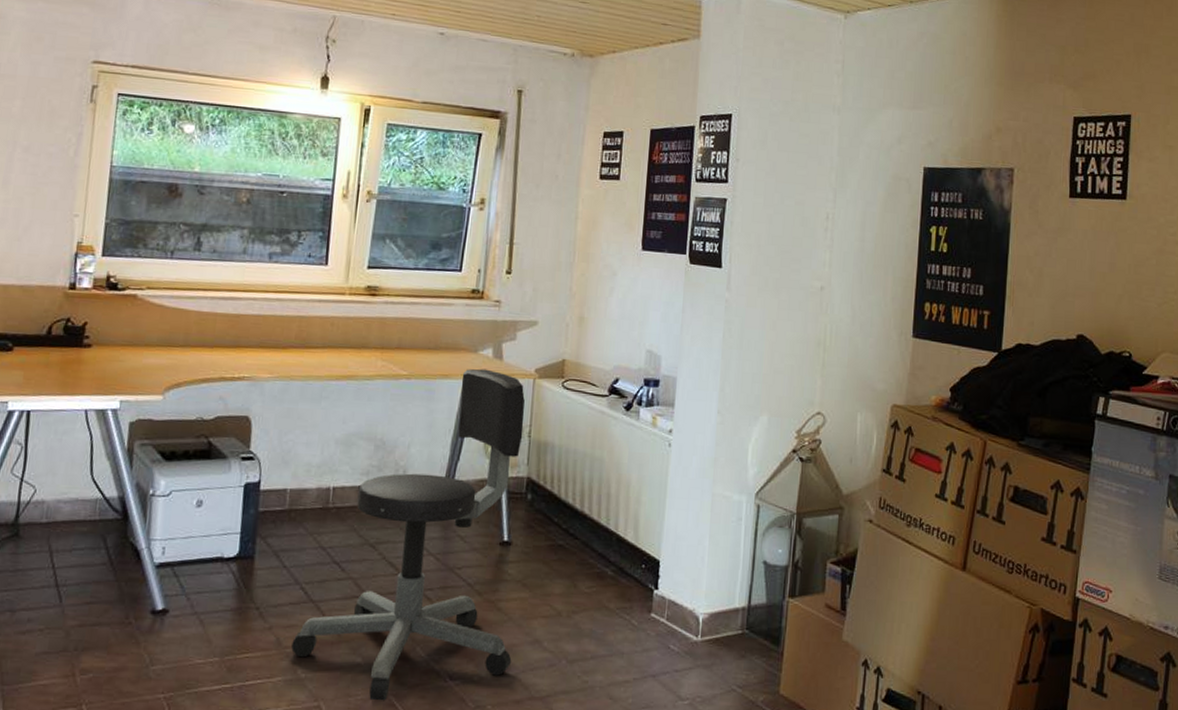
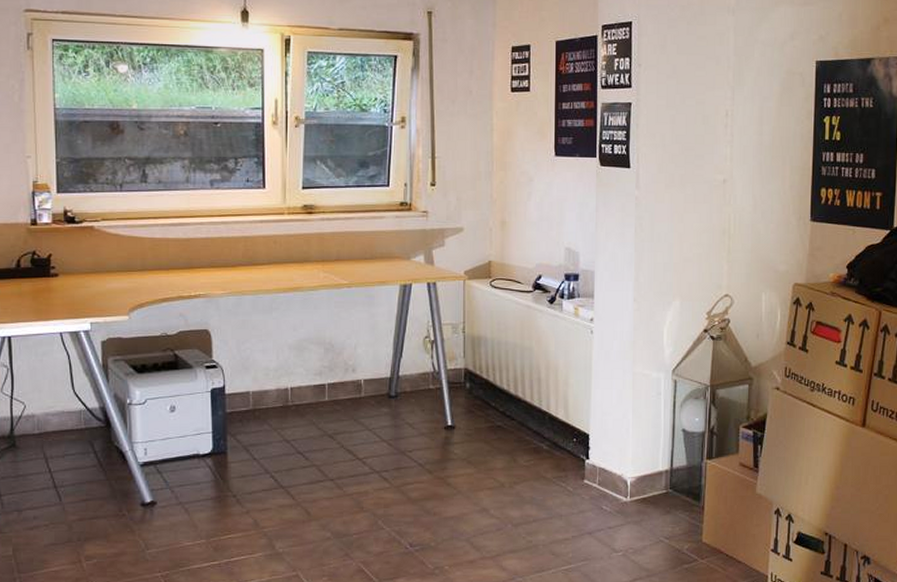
office chair: present [291,368,525,701] -> none [268,274,463,568]

